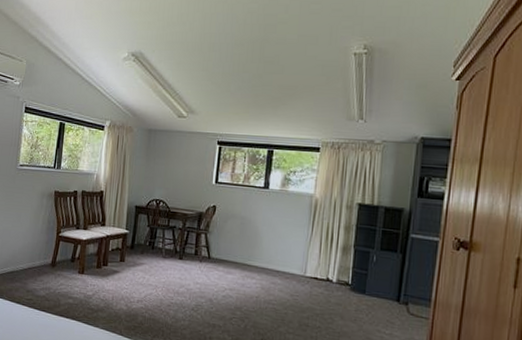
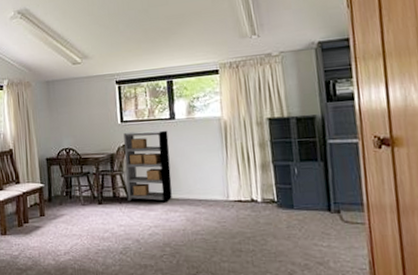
shelving unit: none [208,193,259,268] -> present [123,130,172,203]

